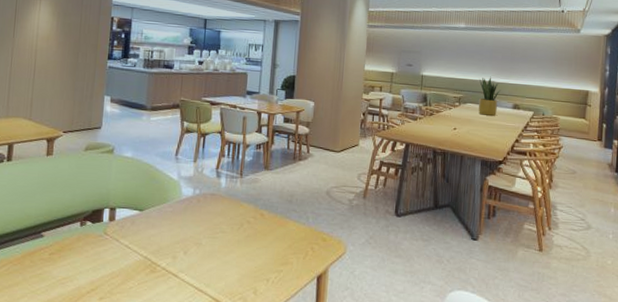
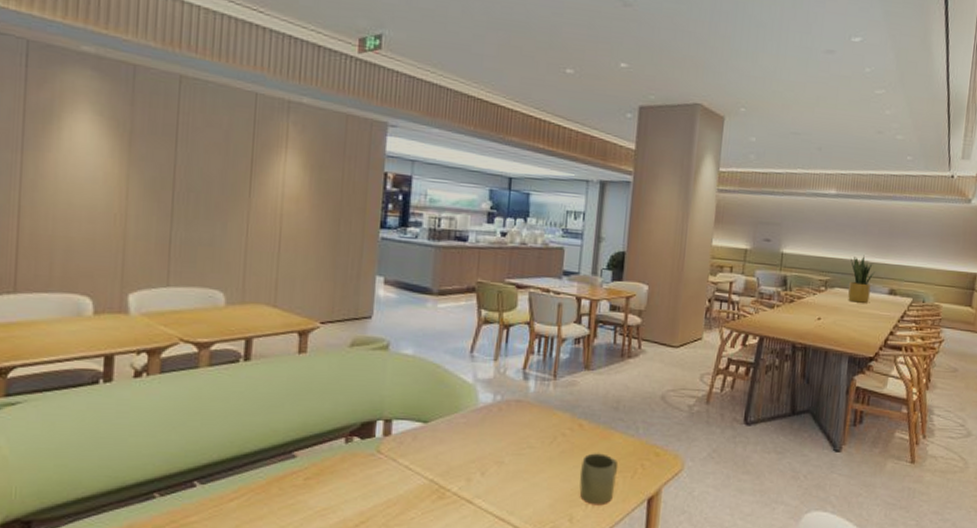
mug: none [261,237,293,281] -> present [579,453,619,506]

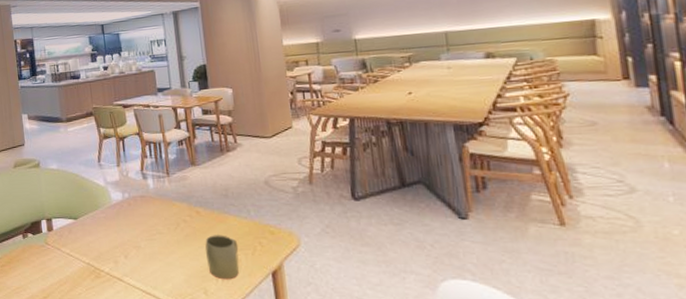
planter: present [847,255,876,303] -> none [432,25,465,72]

